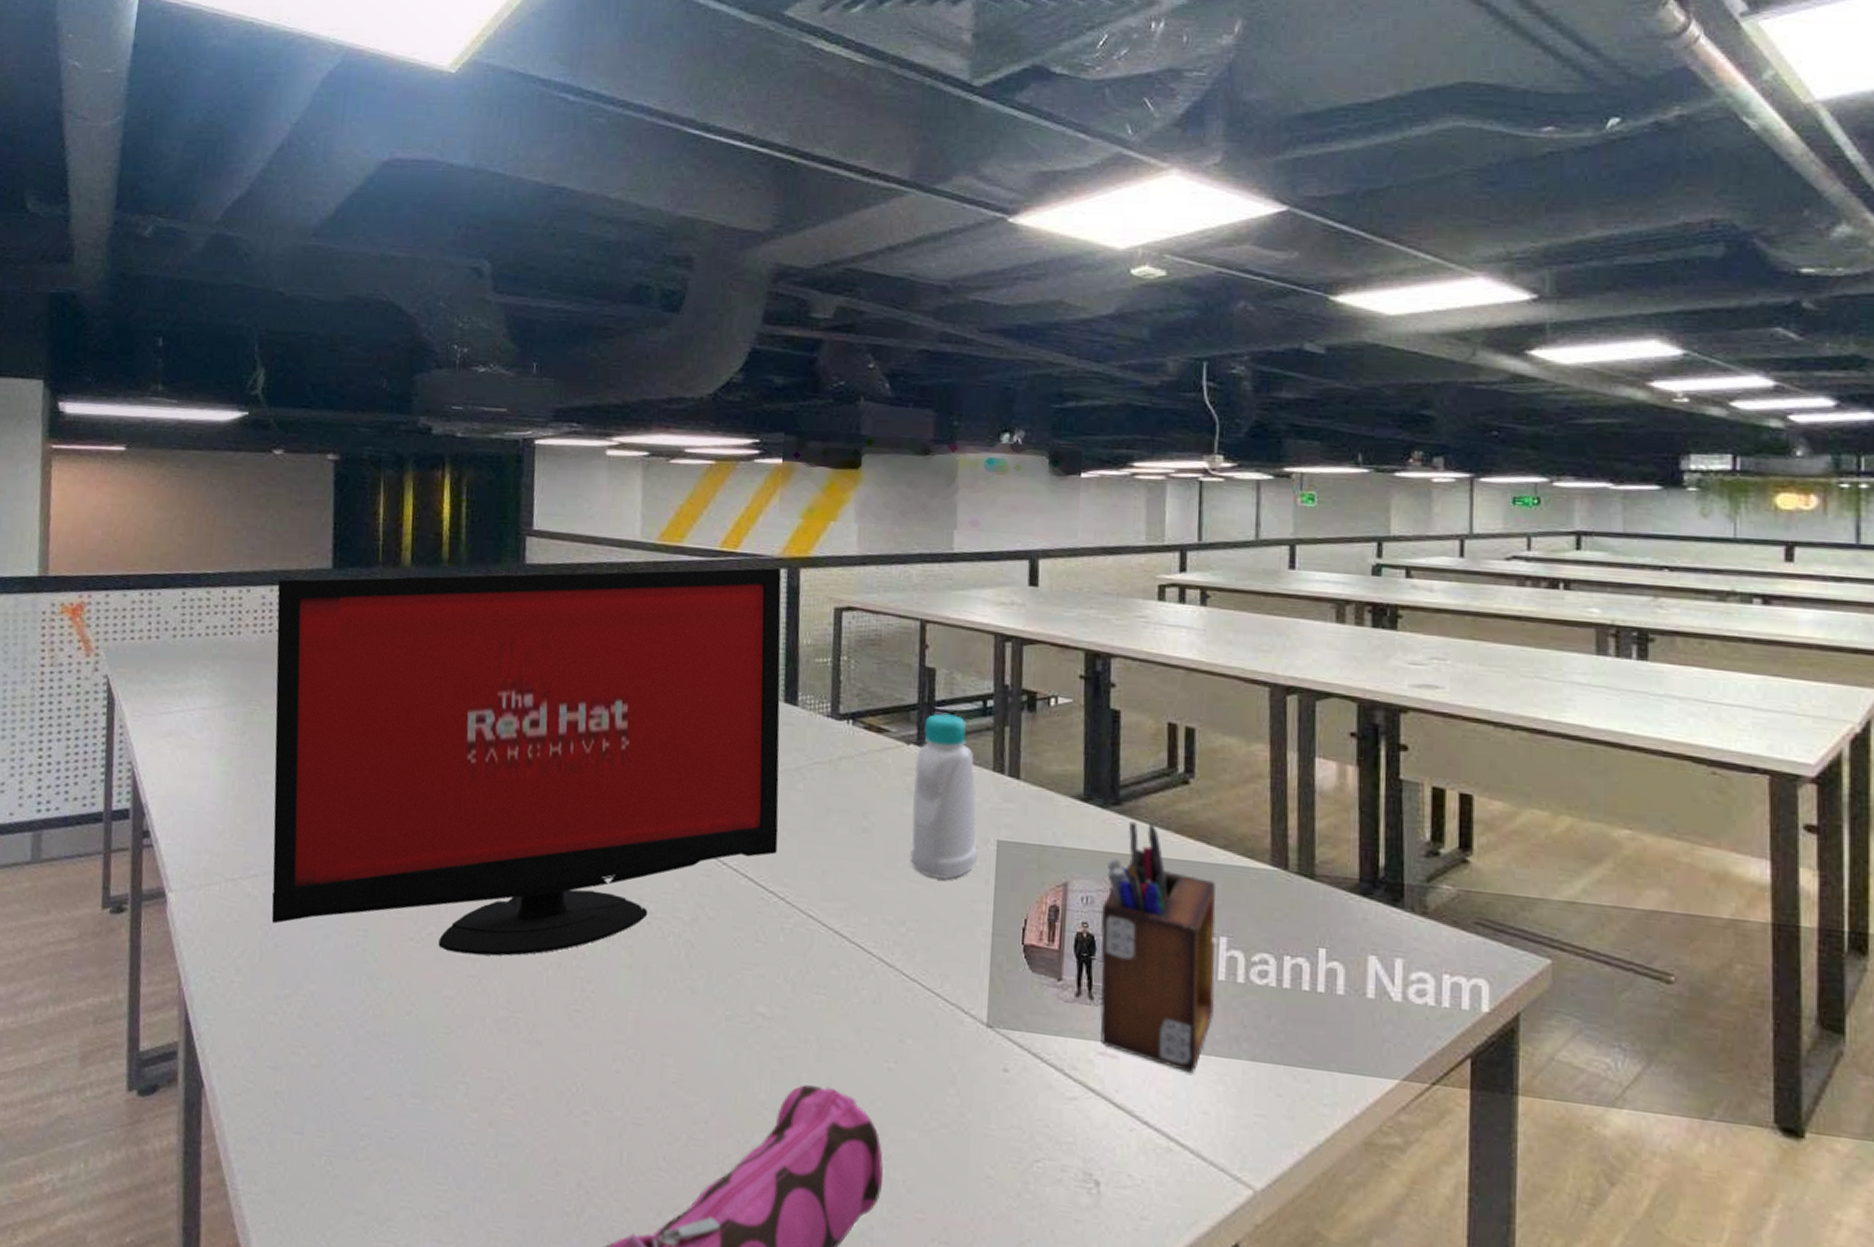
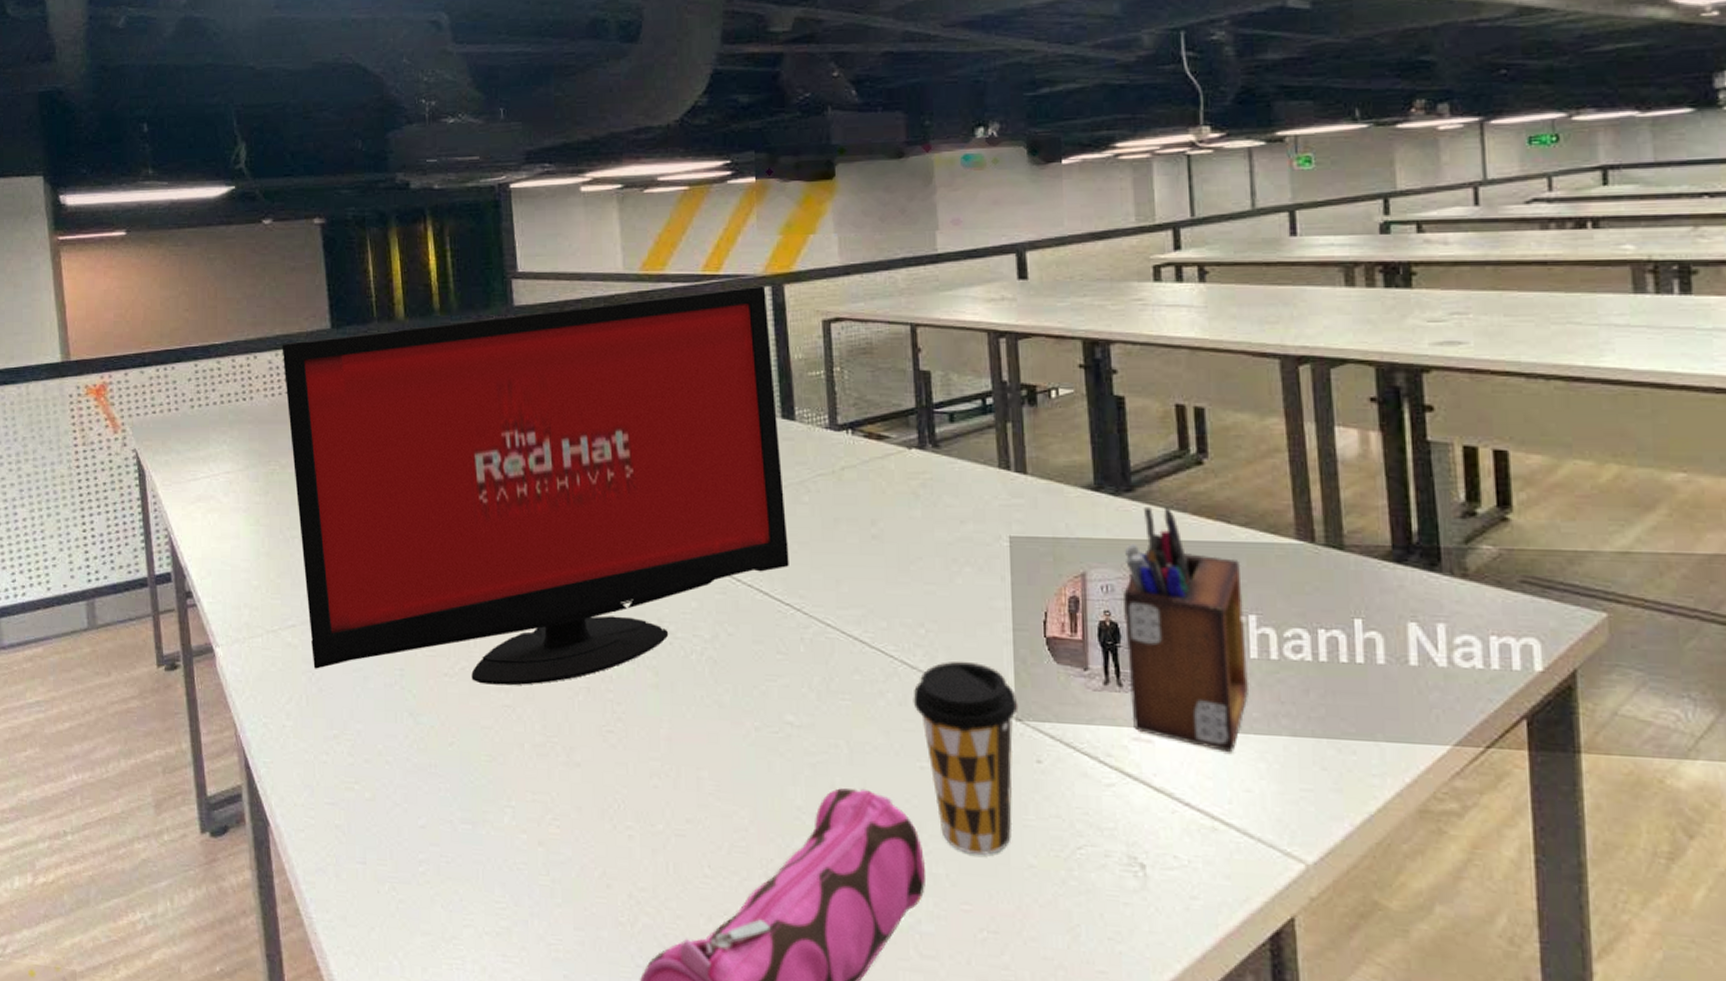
coffee cup: none [887,962,991,1163] -> present [913,661,1019,855]
bottle: present [910,713,977,880] -> none [918,415,990,580]

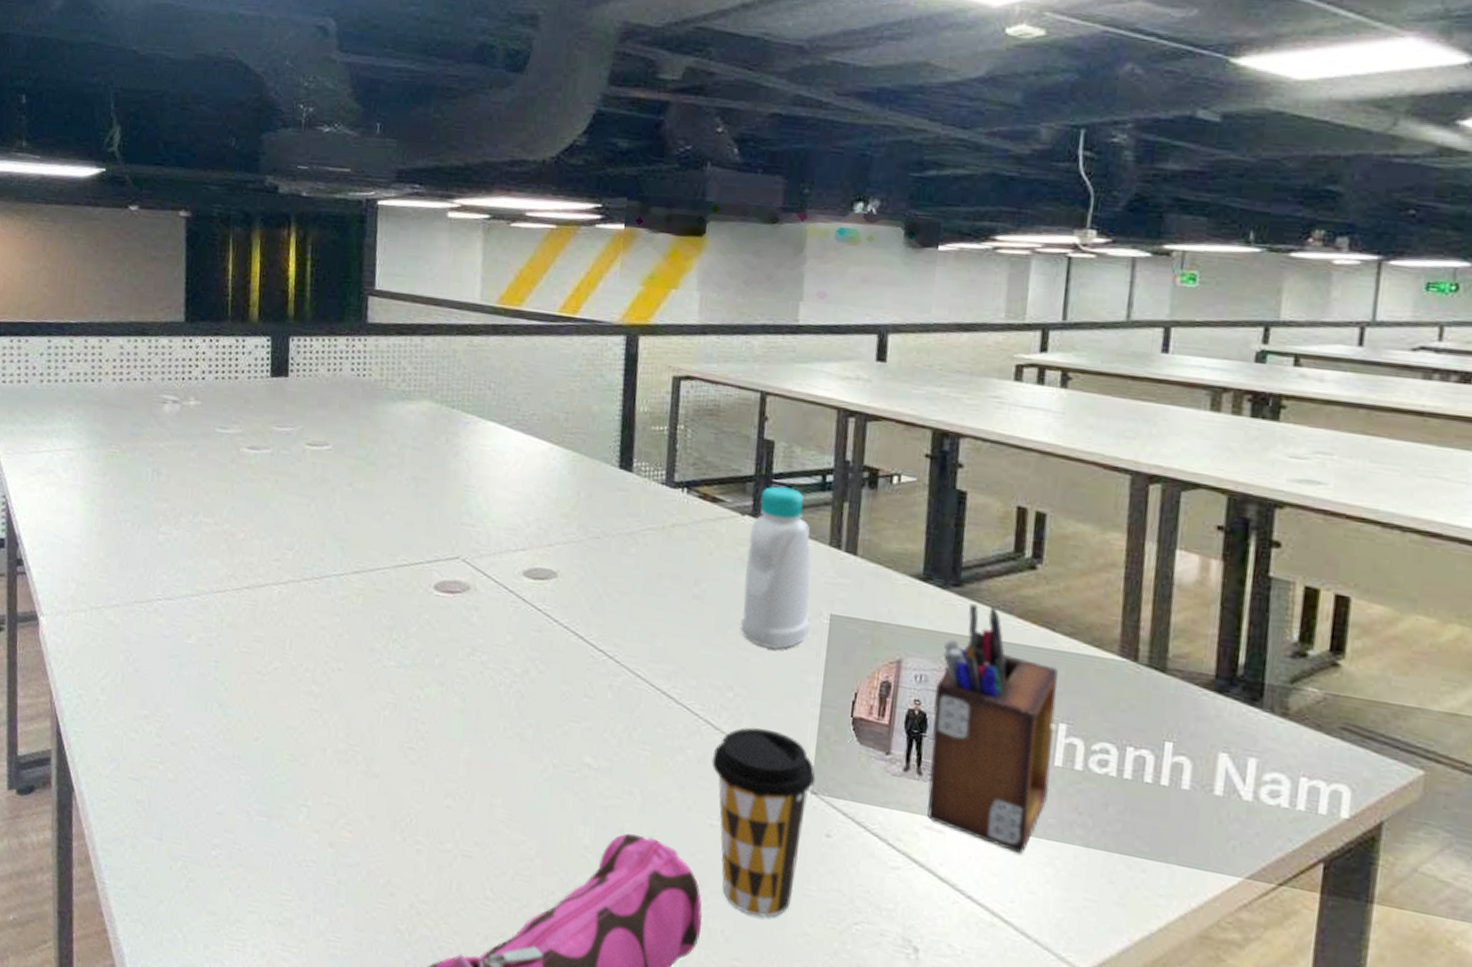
computer monitor: present [282,285,789,686] -> none [132,330,621,694]
bottle: none [918,415,990,580] -> present [740,485,812,650]

